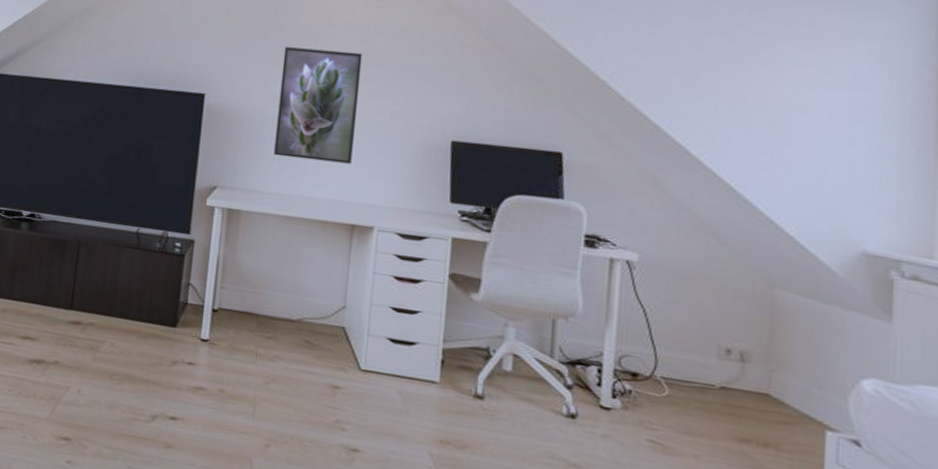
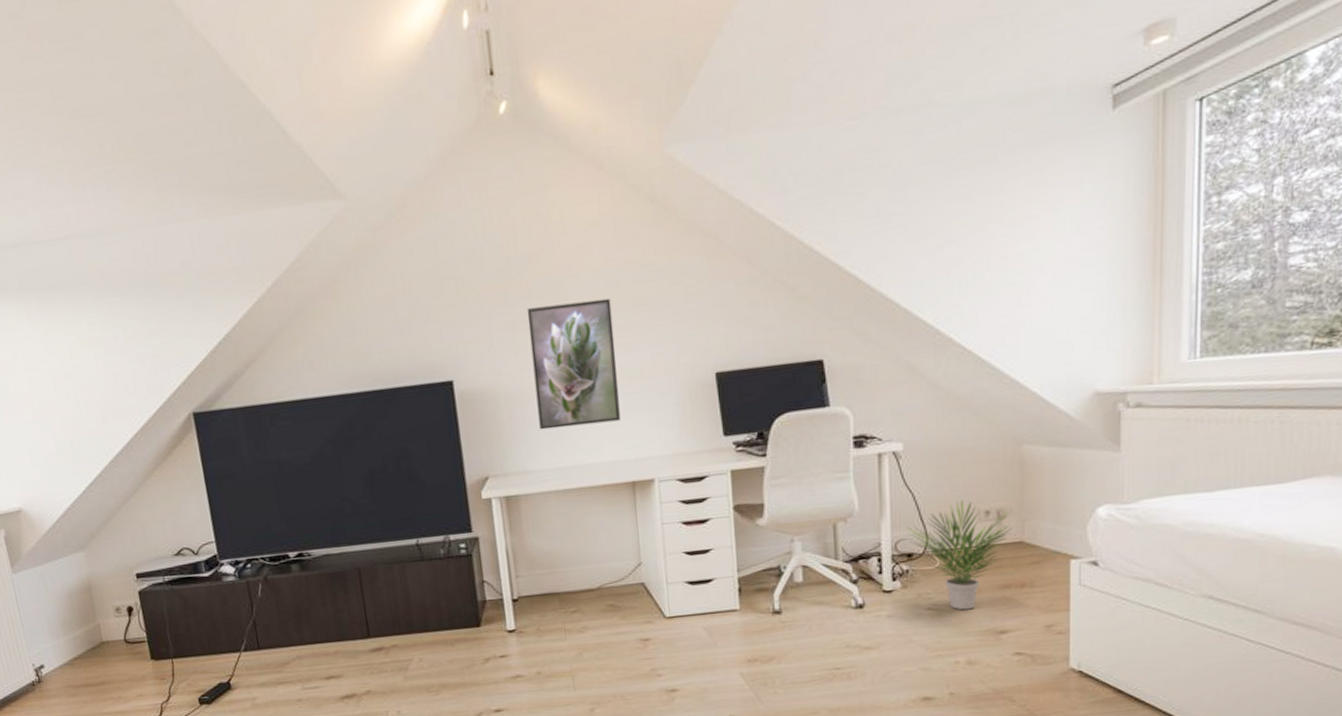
potted plant: none [633,329,759,456] -> present [907,499,1013,610]

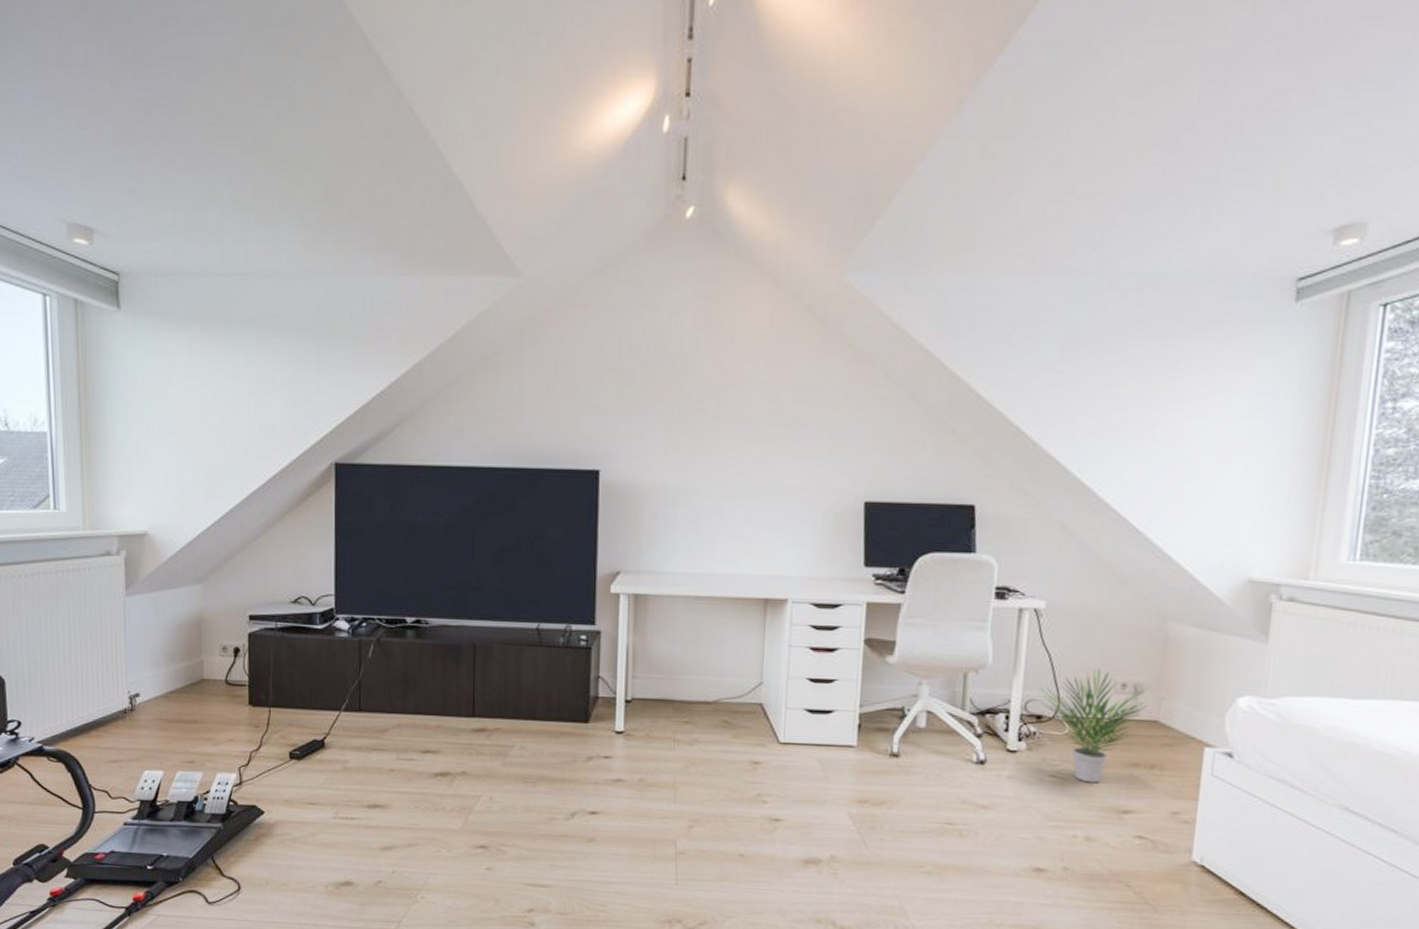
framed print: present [526,298,621,430] -> none [679,410,769,535]

